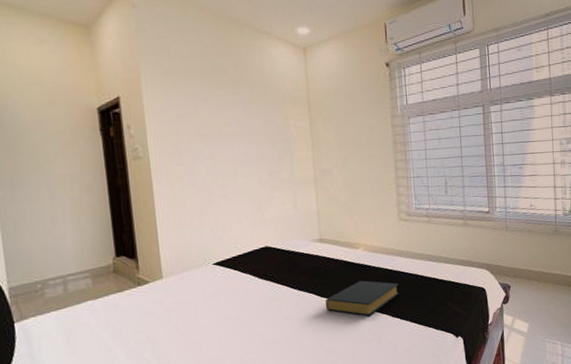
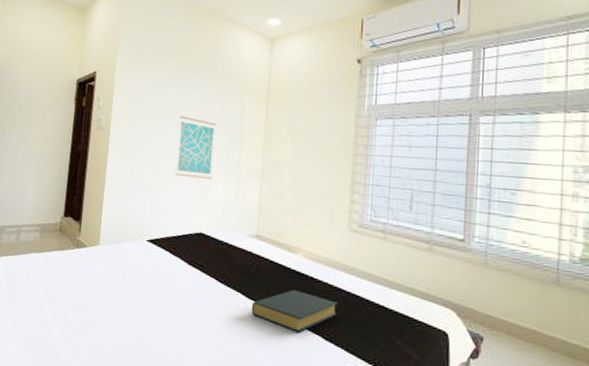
wall art: none [224,134,268,197] -> present [175,116,216,179]

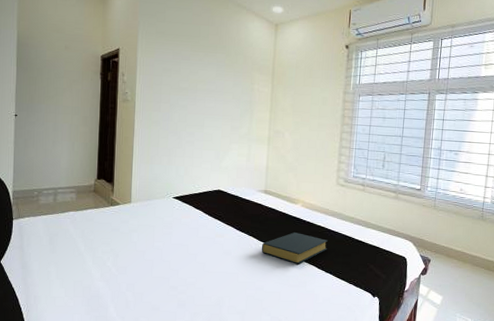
wall art: present [175,116,216,179] -> none [196,90,230,145]

